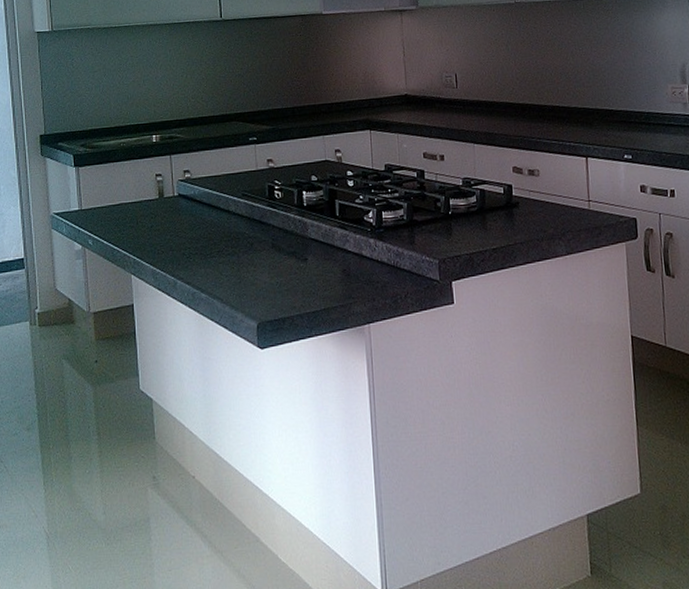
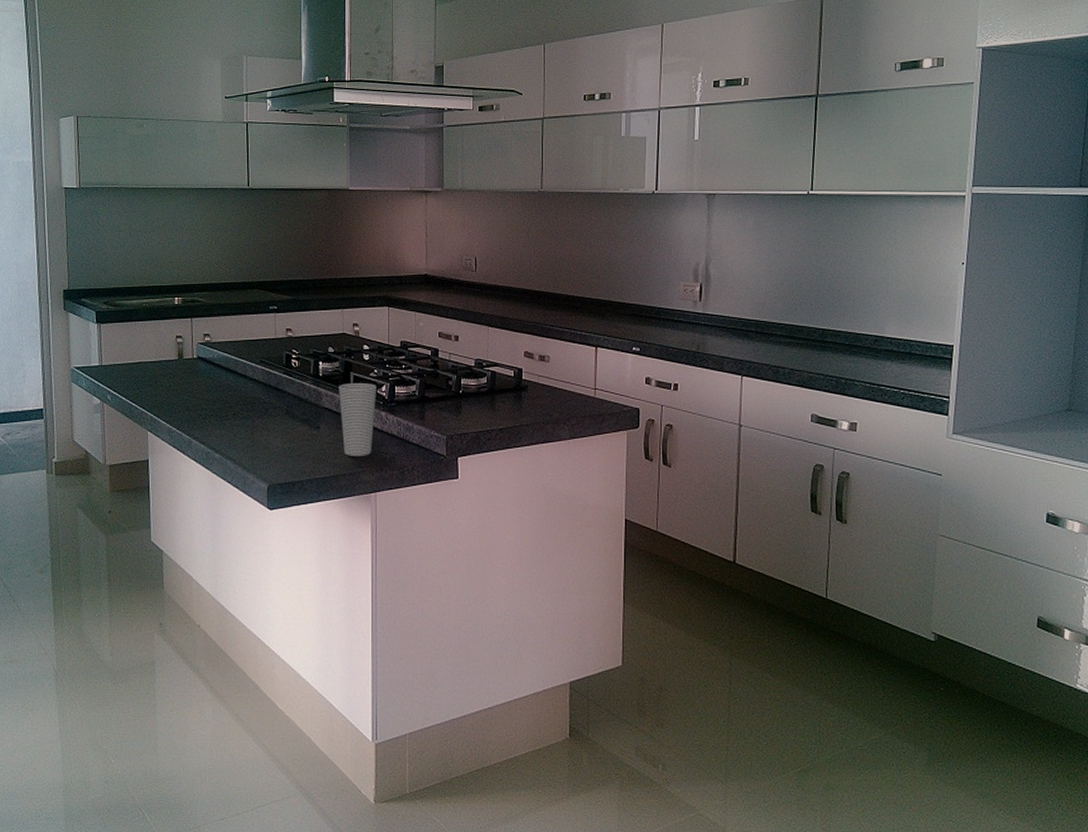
cup: none [324,209,364,287] -> present [339,382,376,456]

